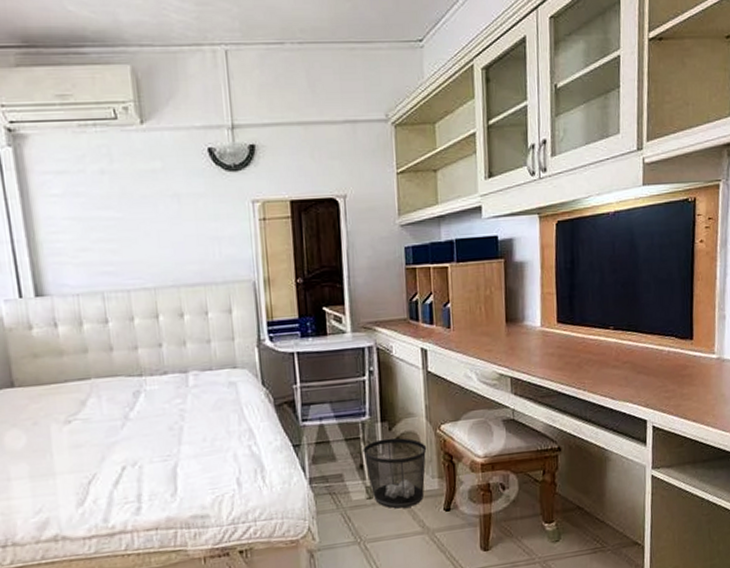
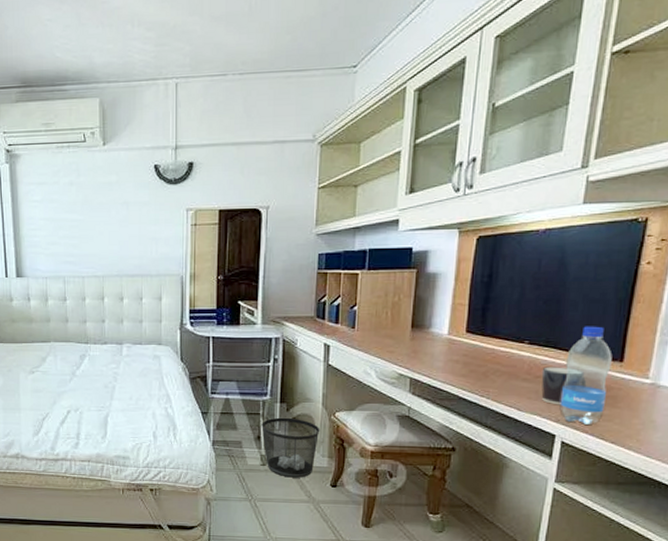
mug: none [628,350,650,390] -> present [541,367,569,405]
bottle: none [646,306,684,407] -> present [559,326,613,426]

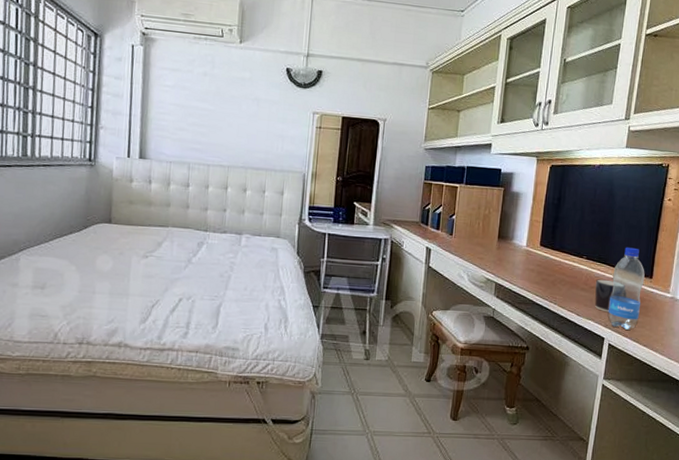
waste bin: present [261,417,320,478] -> none [367,313,419,373]

